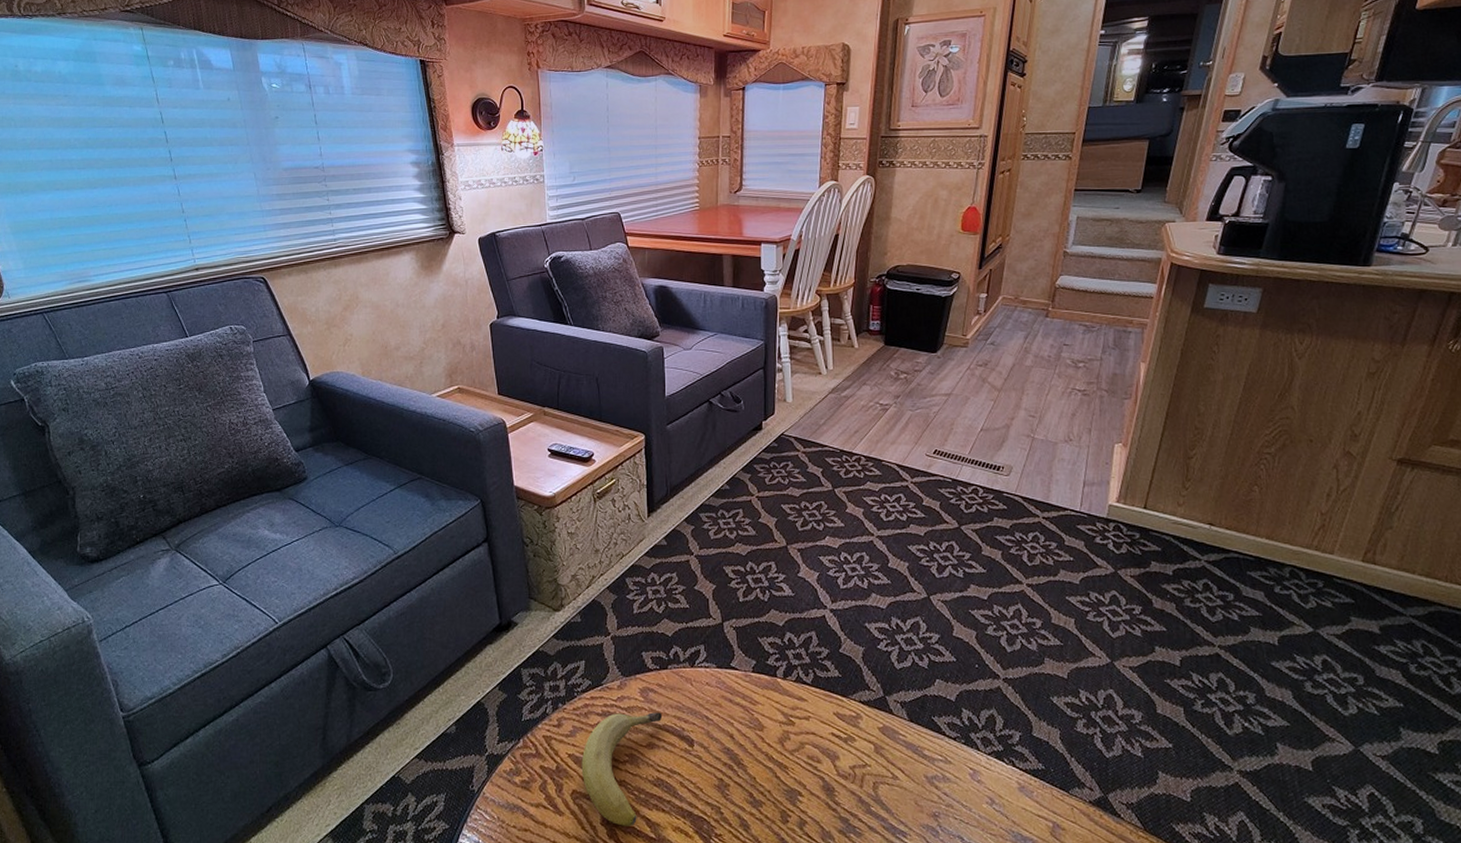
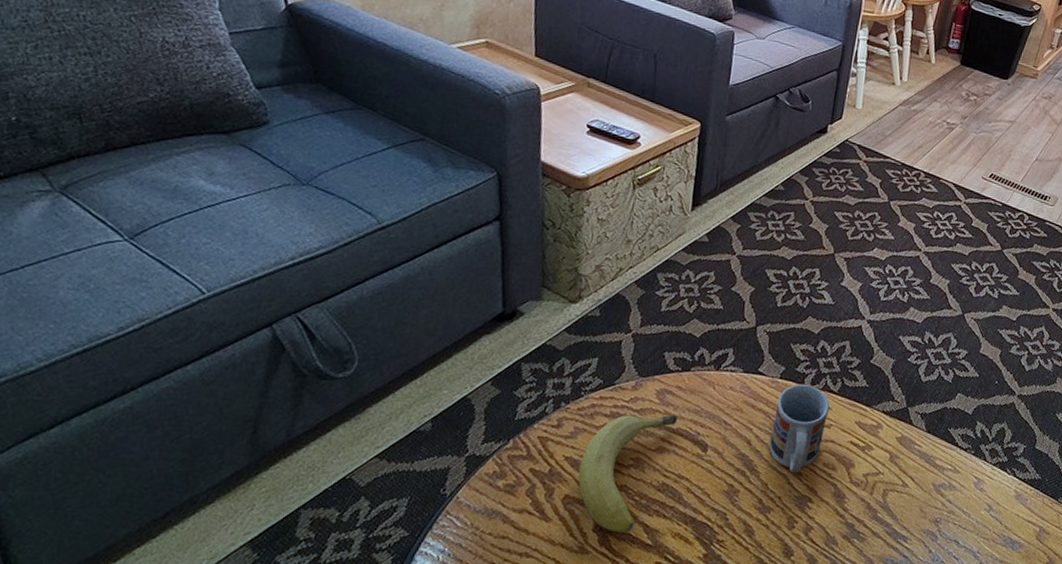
cup: none [752,676,805,767] -> present [769,383,830,474]

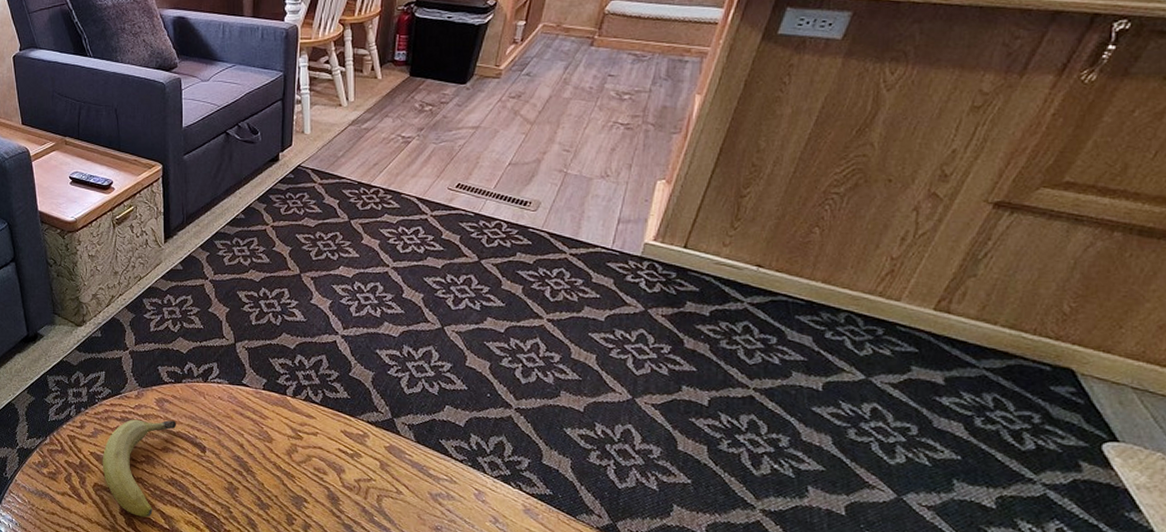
cup: present [769,383,830,474] -> none [261,394,314,476]

